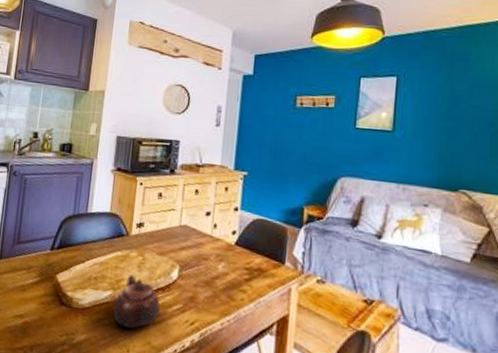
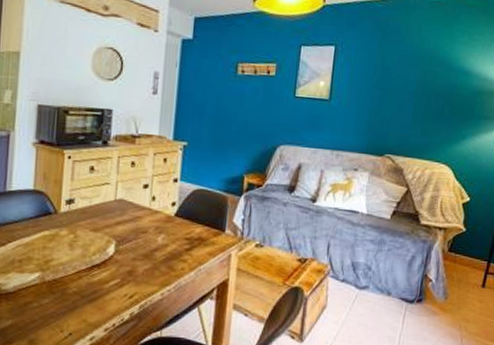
teapot: present [113,274,160,329] -> none [43,254,96,309]

